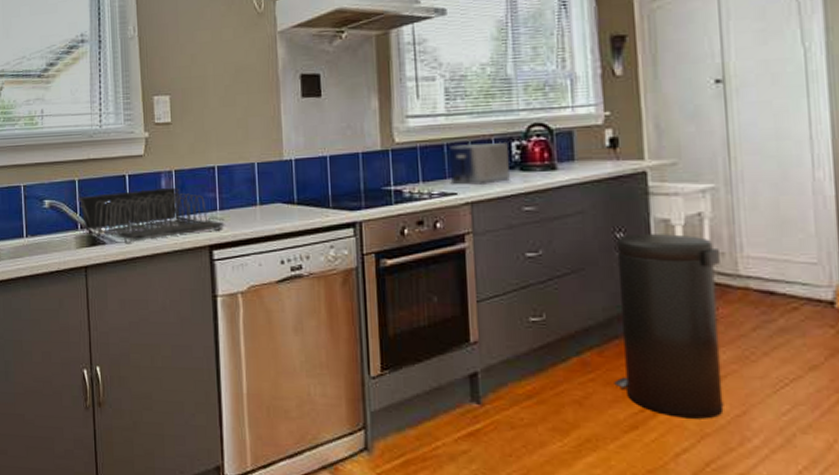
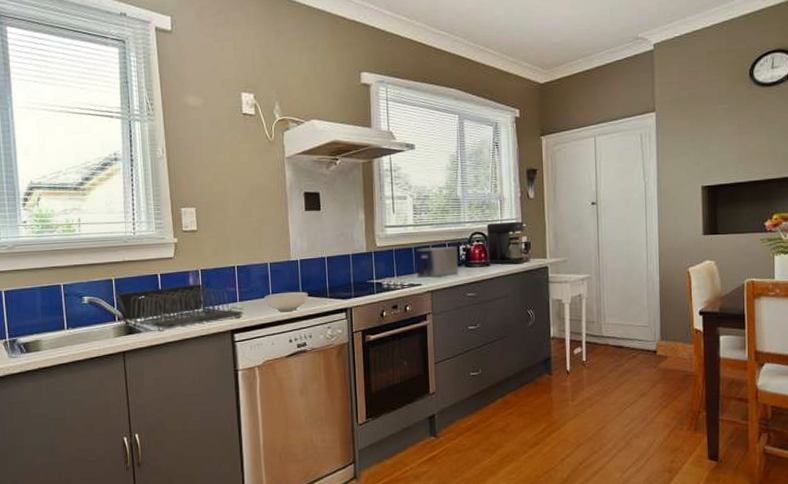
bowl: none [249,199,305,224] -> present [263,291,308,312]
coffee maker: none [551,108,618,168] -> present [486,221,530,265]
pedal bin: present [614,234,724,419] -> none [524,309,591,435]

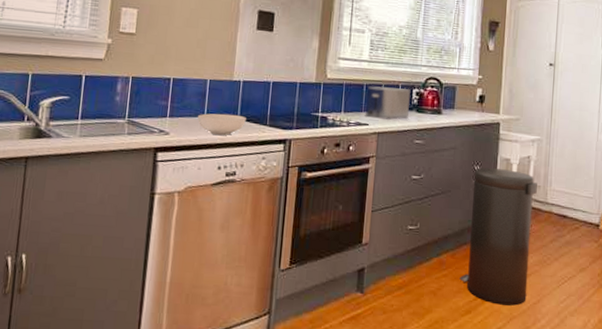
dish rack: present [115,283,244,332] -> none [29,89,173,140]
coffee maker: present [486,221,530,265] -> none [440,70,484,117]
pedal bin: none [524,309,591,435] -> present [459,167,537,306]

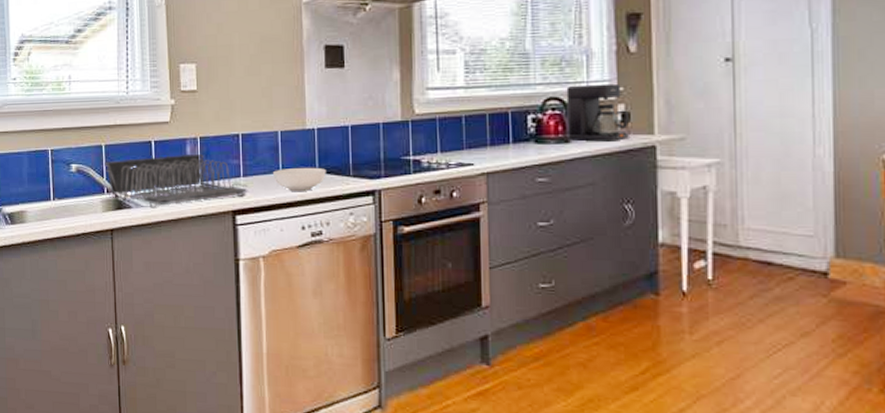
dish rack: none [29,89,173,140] -> present [104,153,248,209]
toaster: present [366,86,410,120] -> none [468,114,525,156]
coffee maker: none [440,70,484,117] -> present [566,83,629,142]
pedal bin: present [459,167,537,306] -> none [617,206,722,382]

